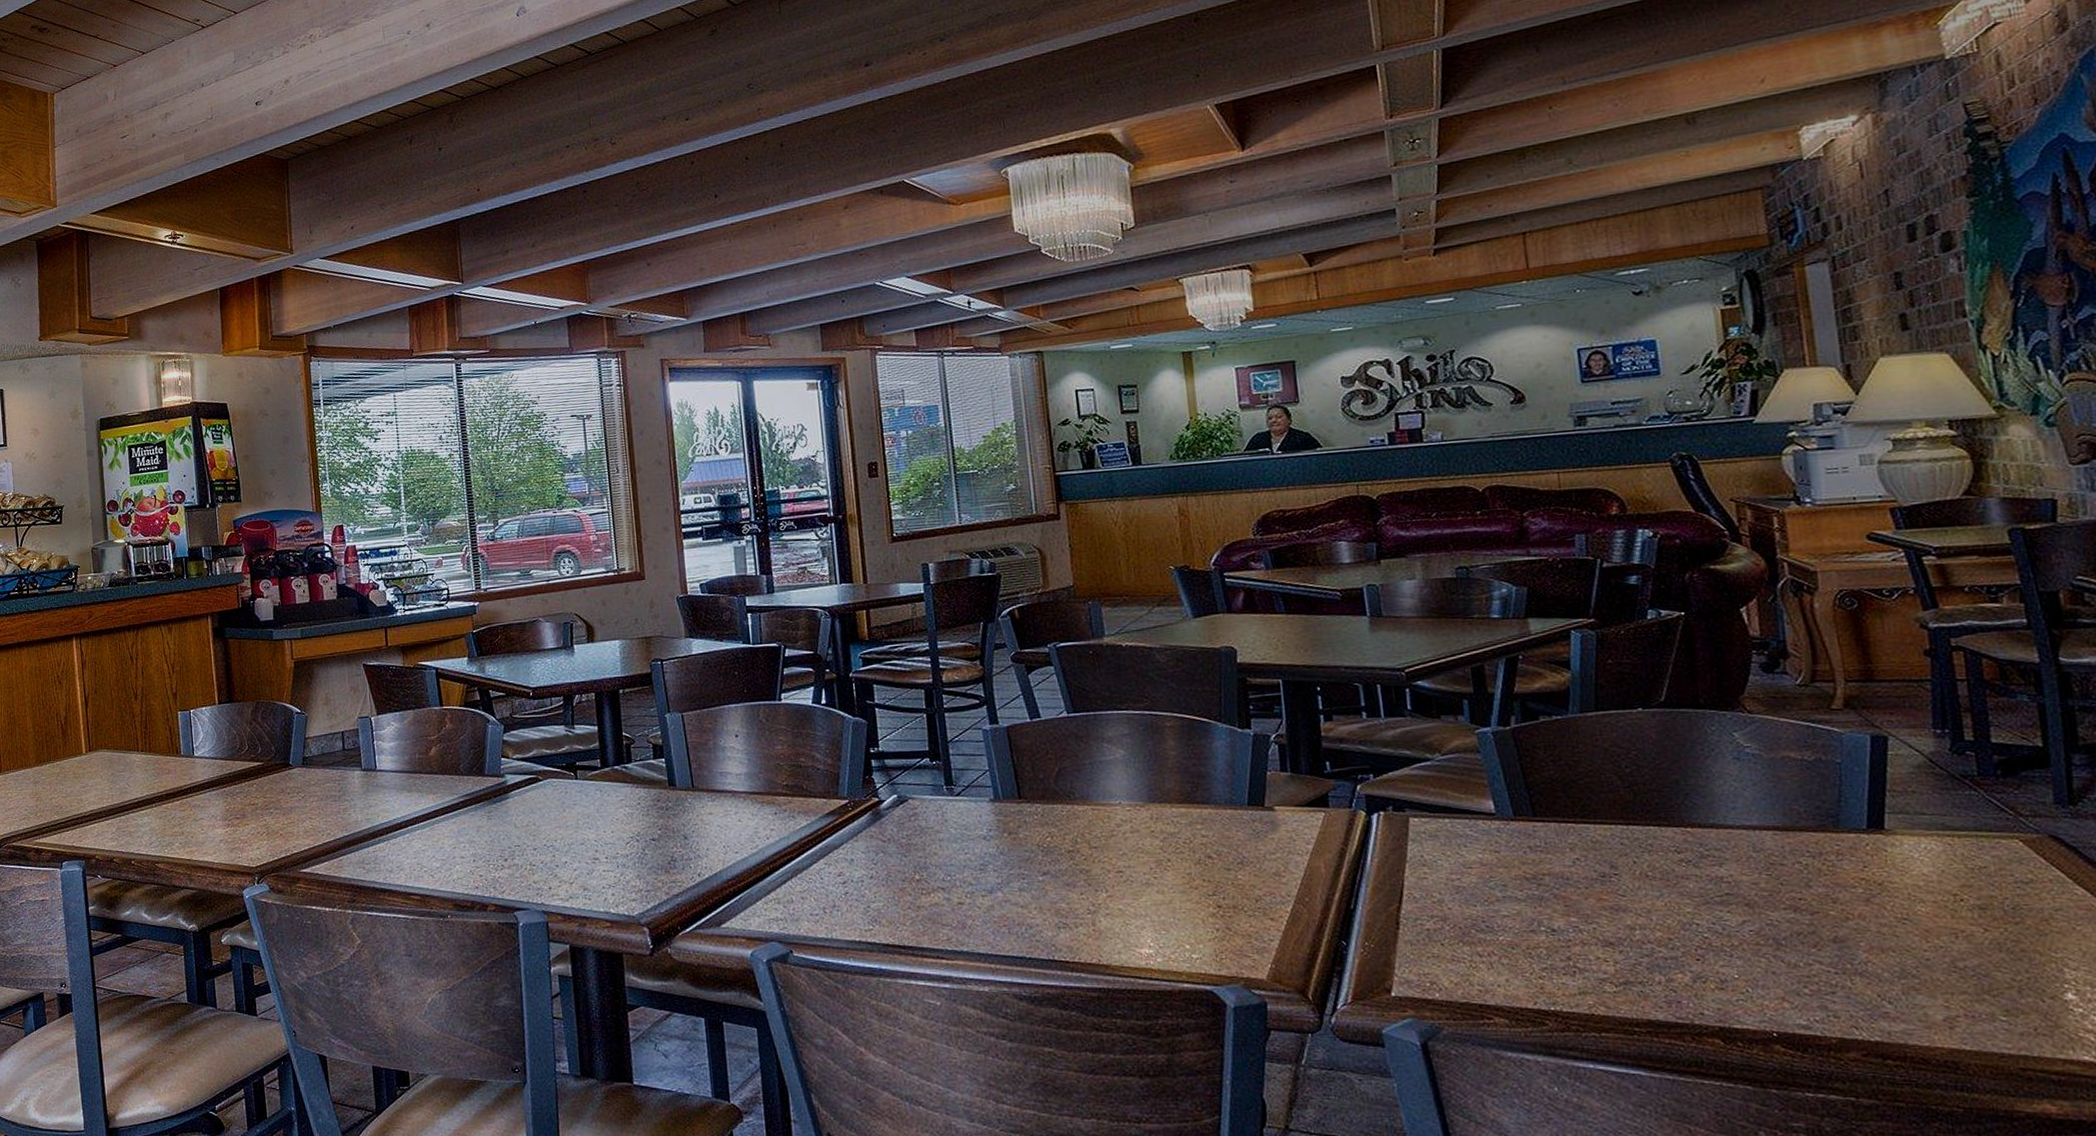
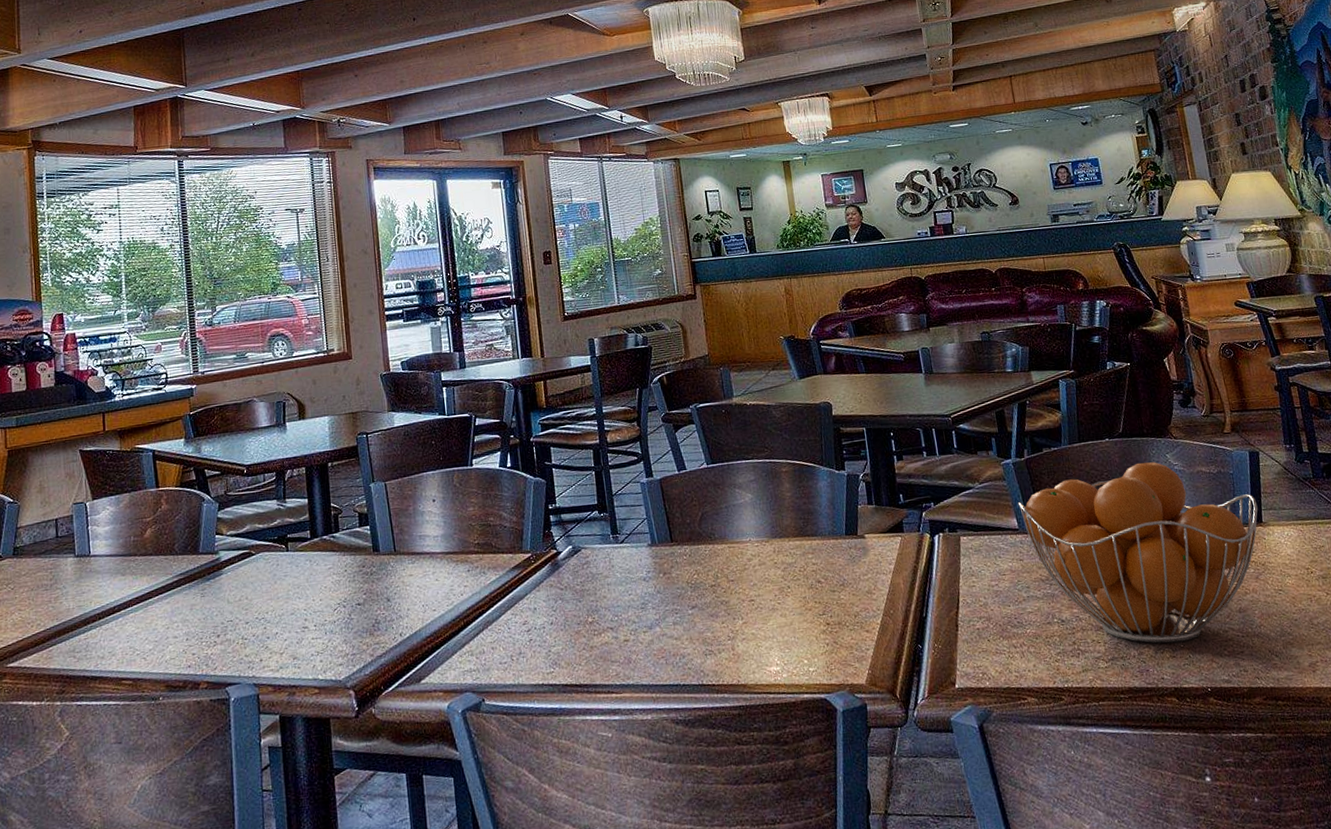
fruit basket: none [1496,741,1879,971] -> present [1017,462,1258,643]

